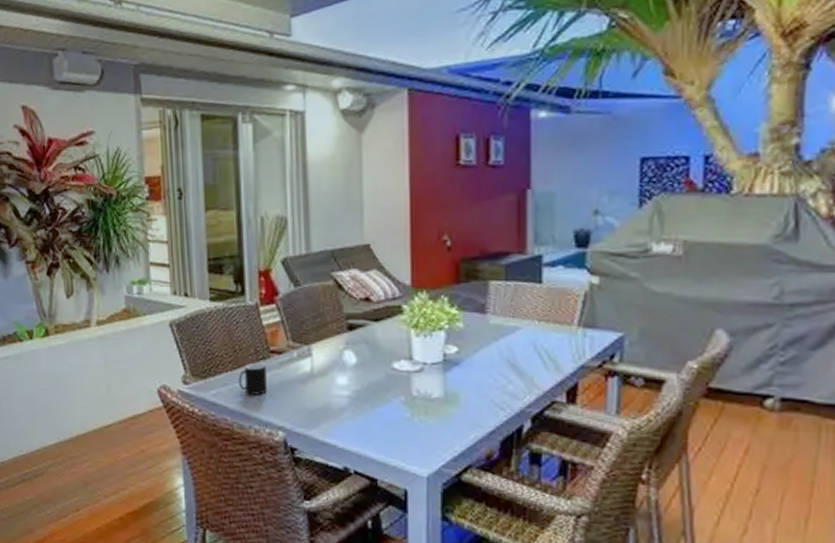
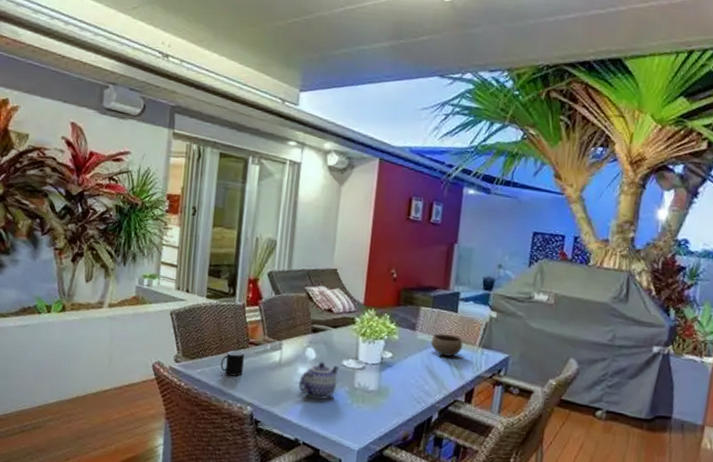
teapot: none [340,367,391,415] -> present [299,361,340,400]
bowl: none [509,314,555,343] -> present [430,334,463,357]

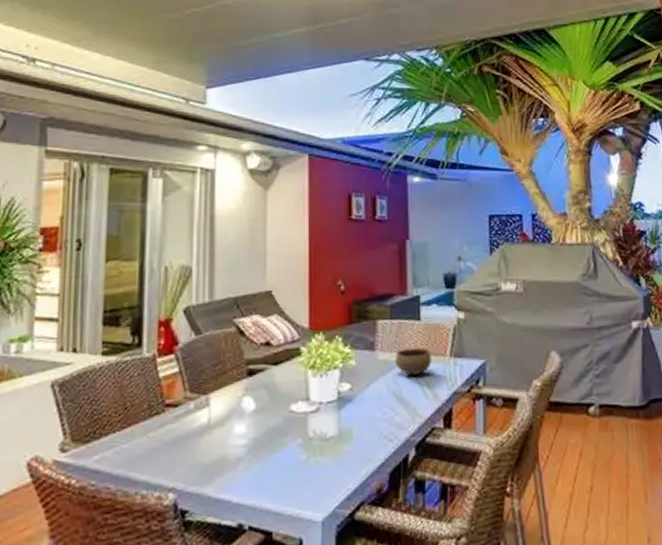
cup: present [220,350,245,376] -> none [127,418,160,456]
teapot: present [299,361,340,400] -> none [237,412,288,464]

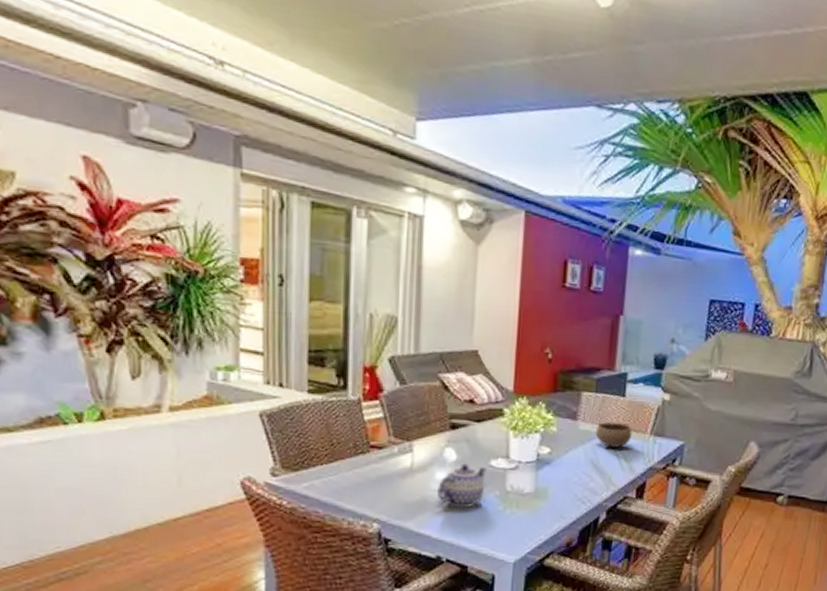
teapot: none [237,412,288,464] -> present [437,463,488,508]

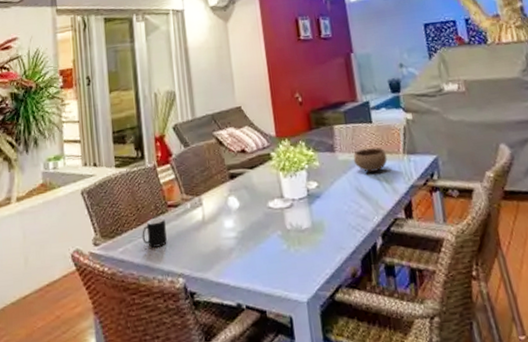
cup: none [334,456,365,488] -> present [142,217,167,248]
teapot: present [437,463,488,508] -> none [228,208,269,253]

